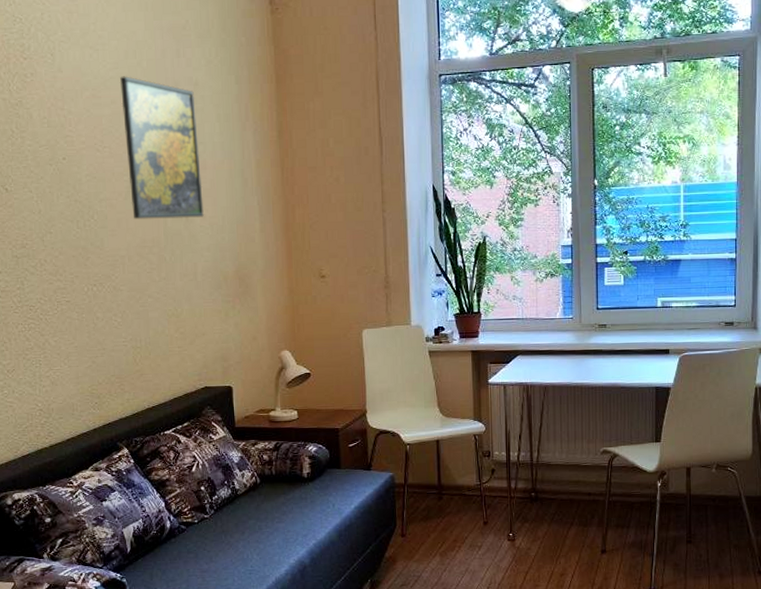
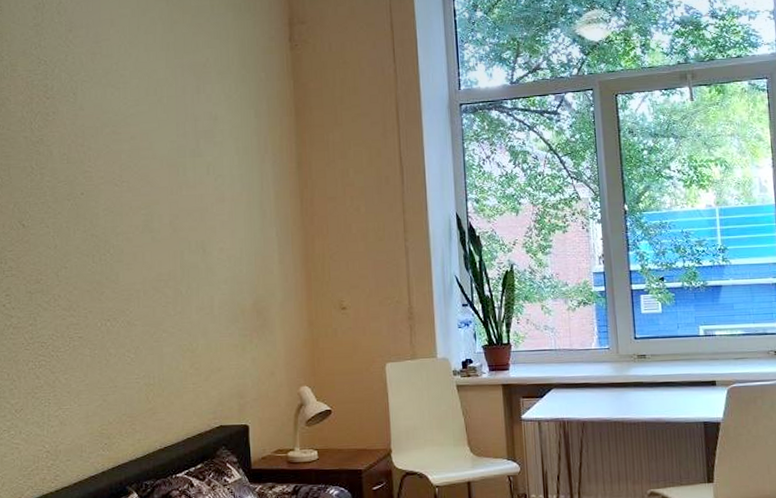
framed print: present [120,76,204,220] -> none [140,112,221,253]

